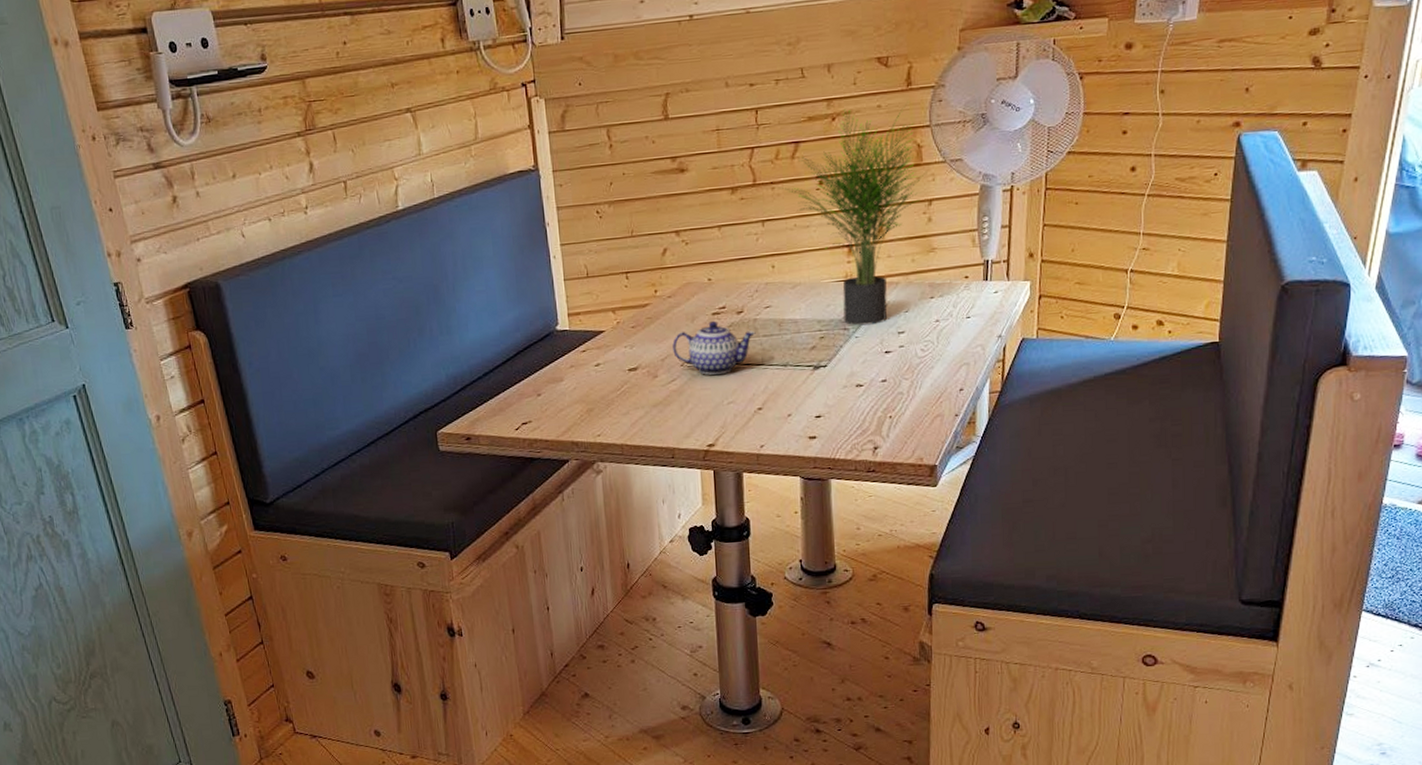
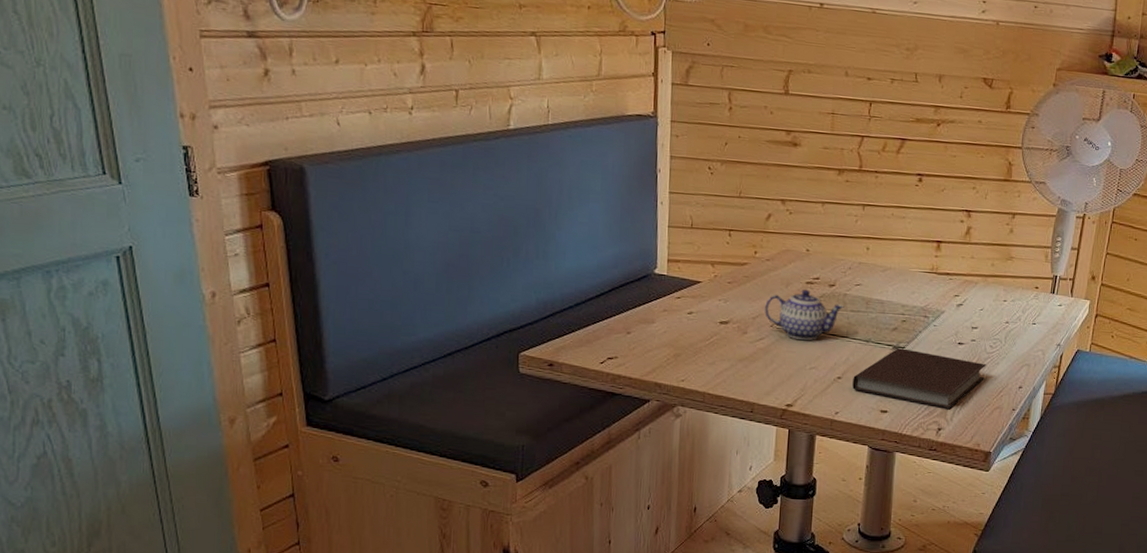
notebook: none [775,367,920,426] -> present [852,348,987,410]
potted plant: present [779,102,927,326] -> none [883,118,1014,317]

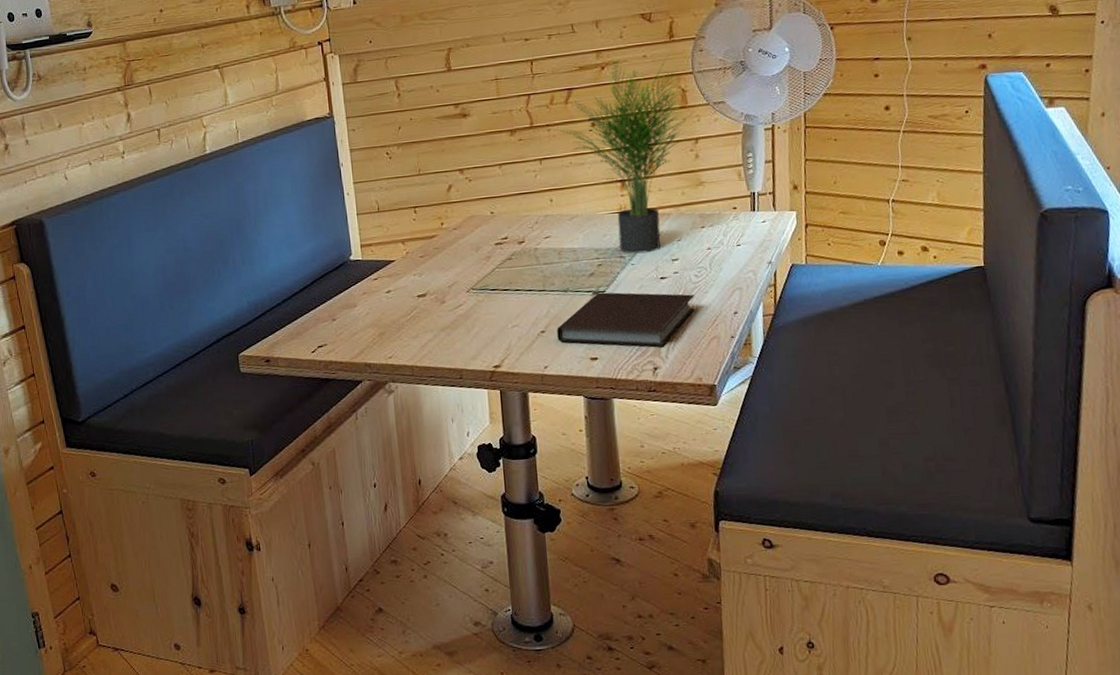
teapot: present [765,289,844,341] -> none [459,250,537,301]
potted plant: none [883,118,1014,317] -> present [555,52,693,254]

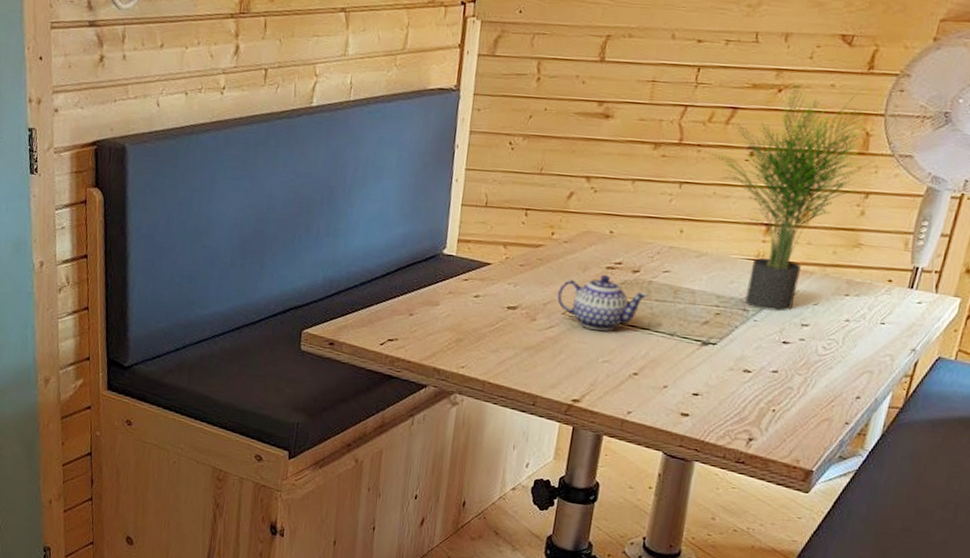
teapot: none [459,250,537,301] -> present [557,274,649,331]
notebook: present [557,292,695,348] -> none [650,344,817,418]

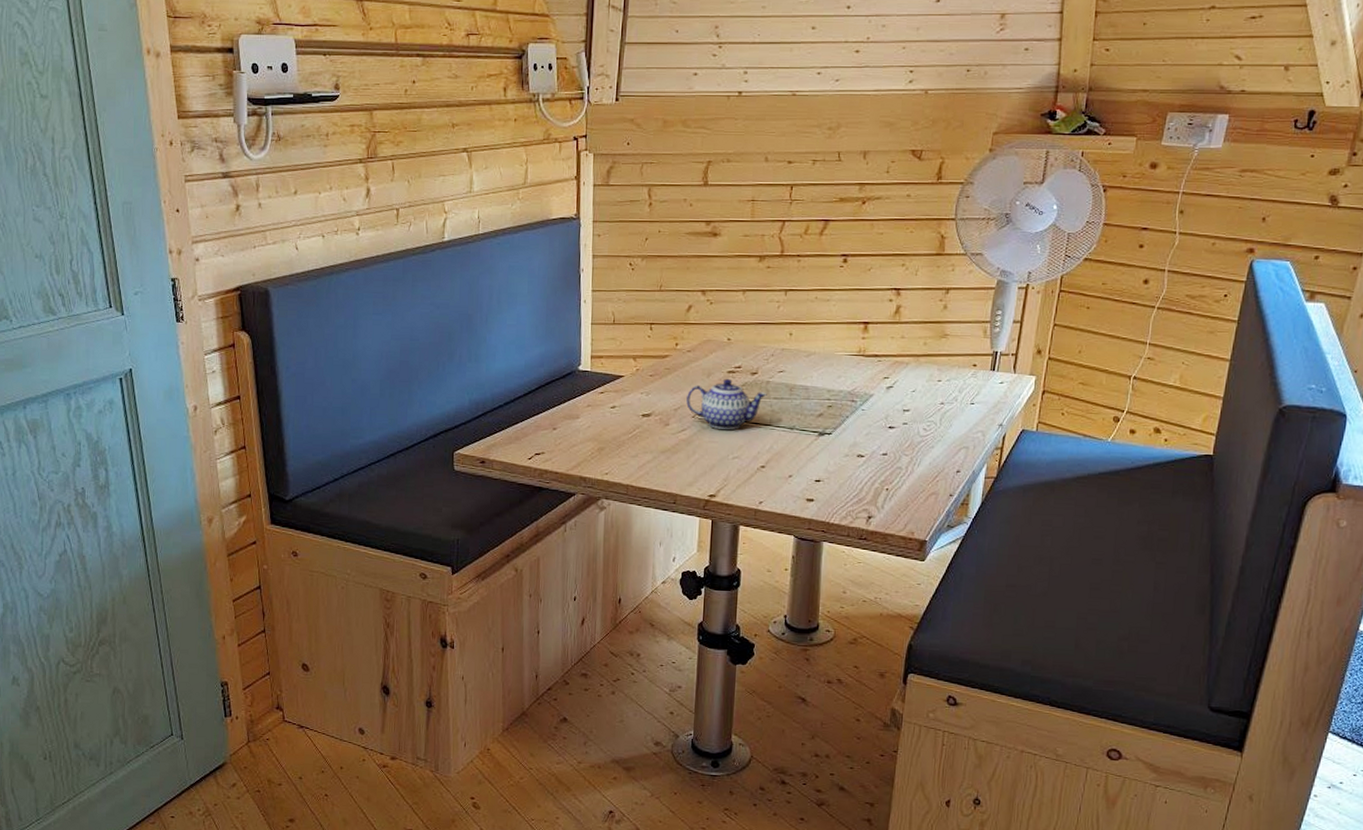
potted plant: present [706,82,871,312] -> none [805,195,948,400]

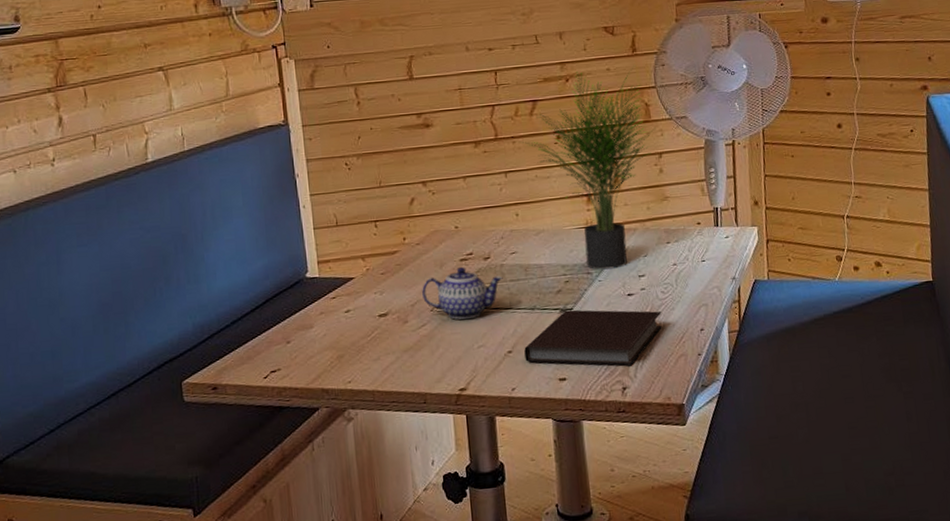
notebook: none [777,434,920,497] -> present [524,309,662,366]
potted plant: none [805,195,948,400] -> present [520,66,656,270]

